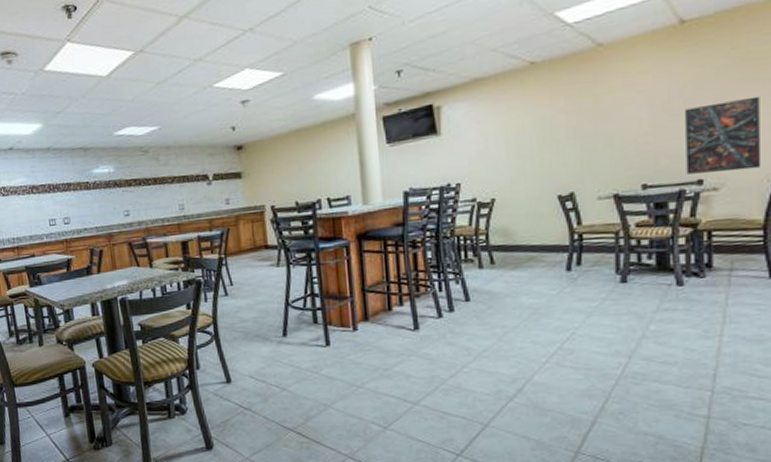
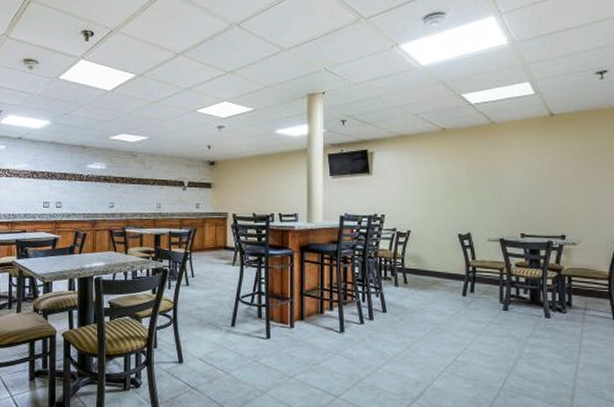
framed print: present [685,96,762,175] -> none [553,177,607,232]

